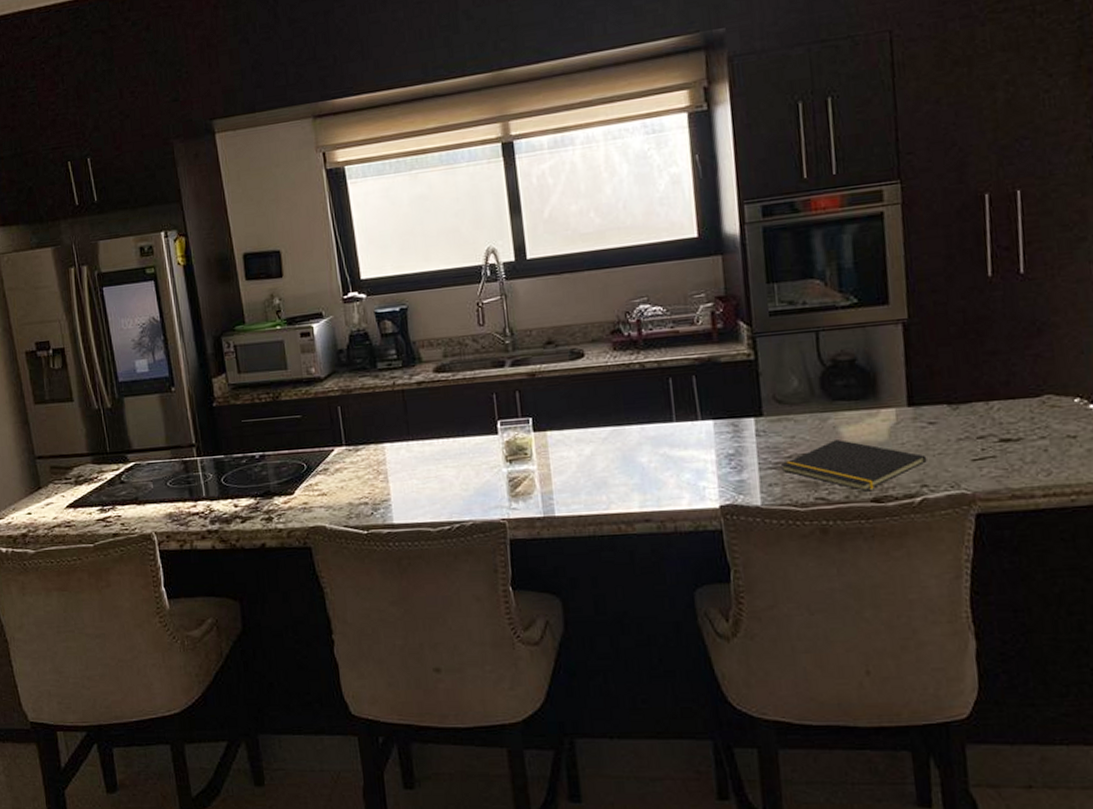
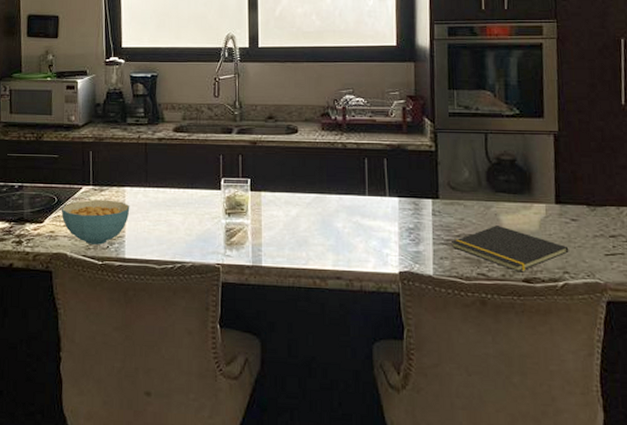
cereal bowl: none [312,460,393,513] -> present [61,199,130,245]

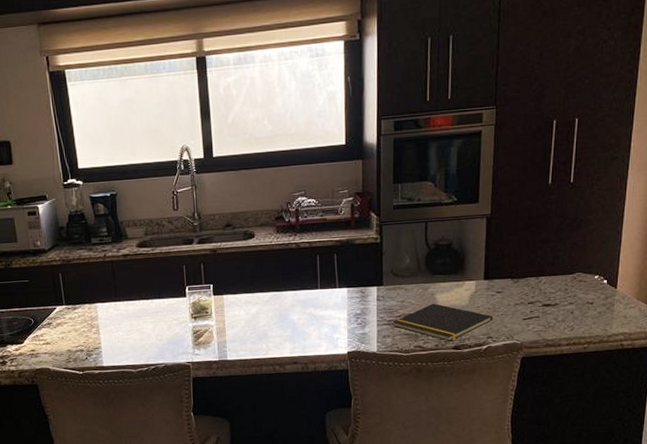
cereal bowl: present [61,199,130,245] -> none [38,316,104,358]

